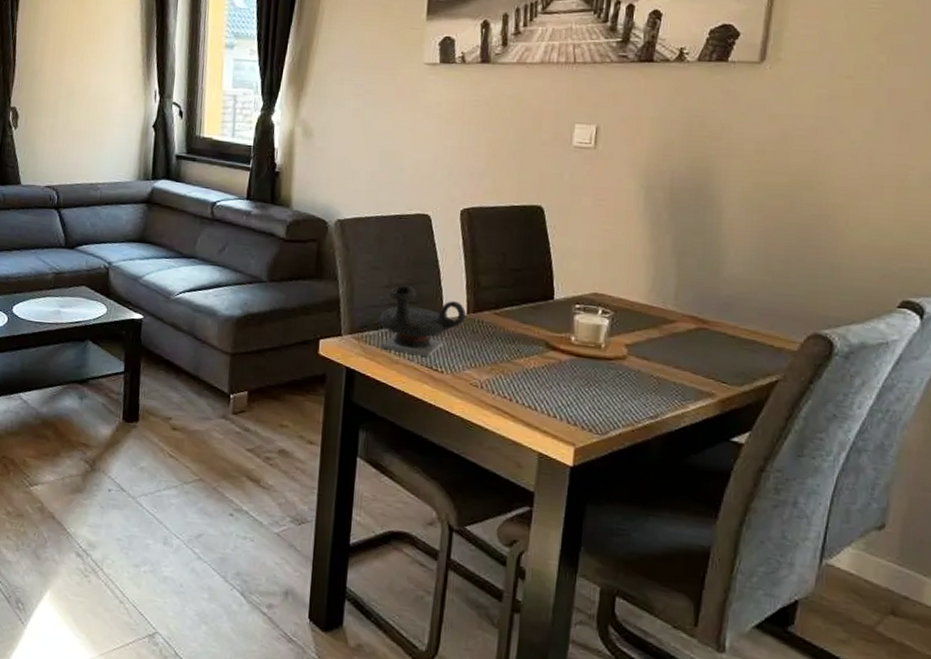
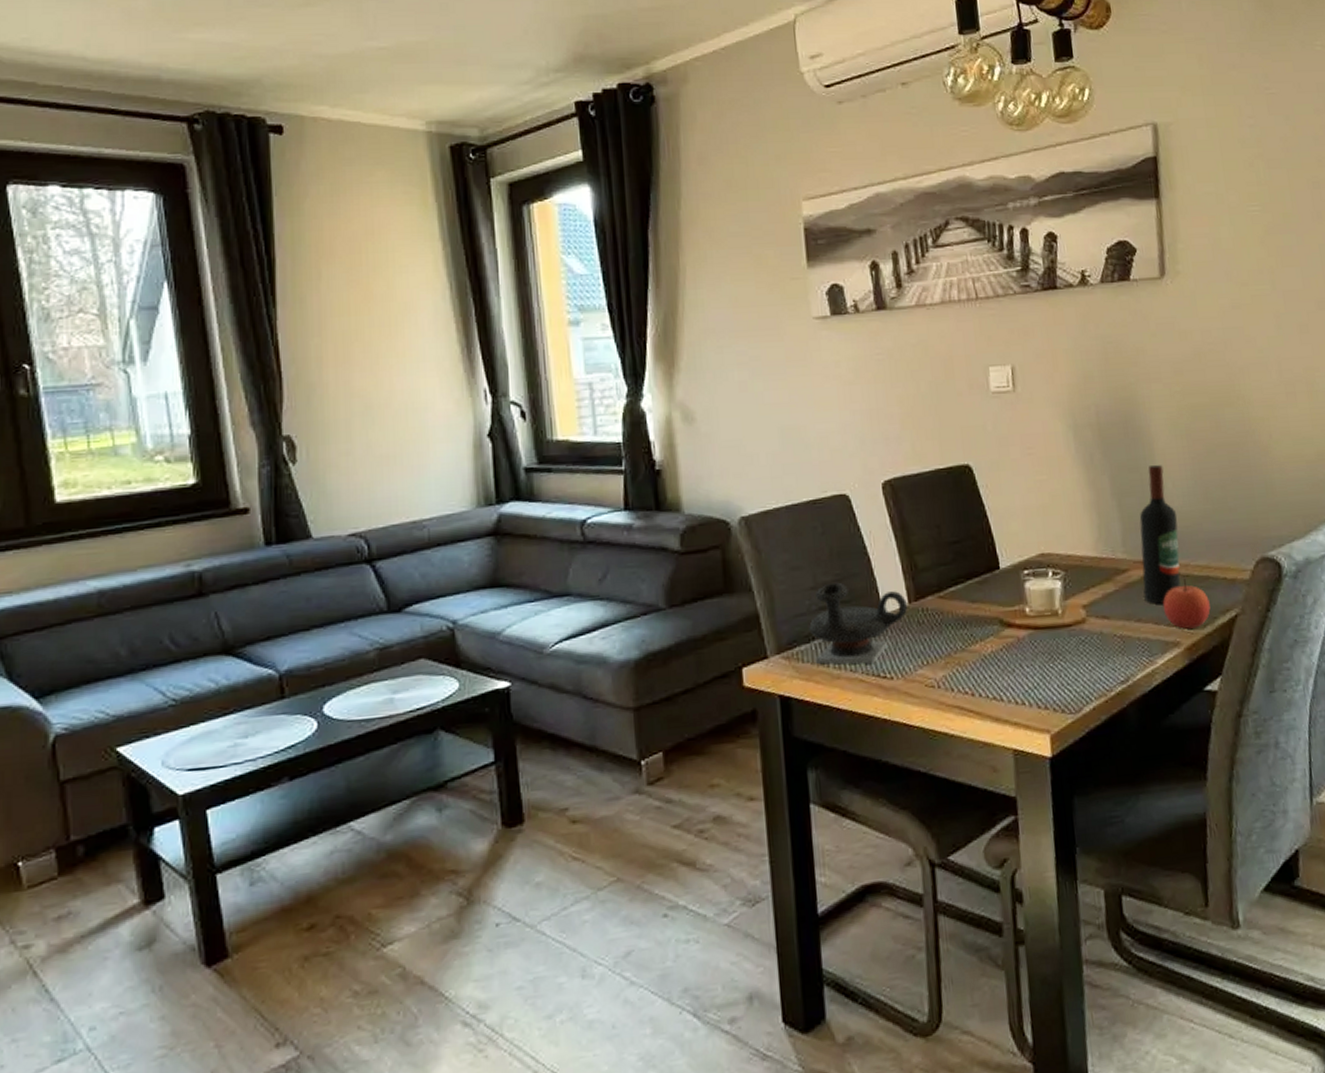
wine bottle: none [687,233,734,357] -> present [1139,465,1181,604]
apple: none [703,339,752,385] -> present [1163,579,1211,629]

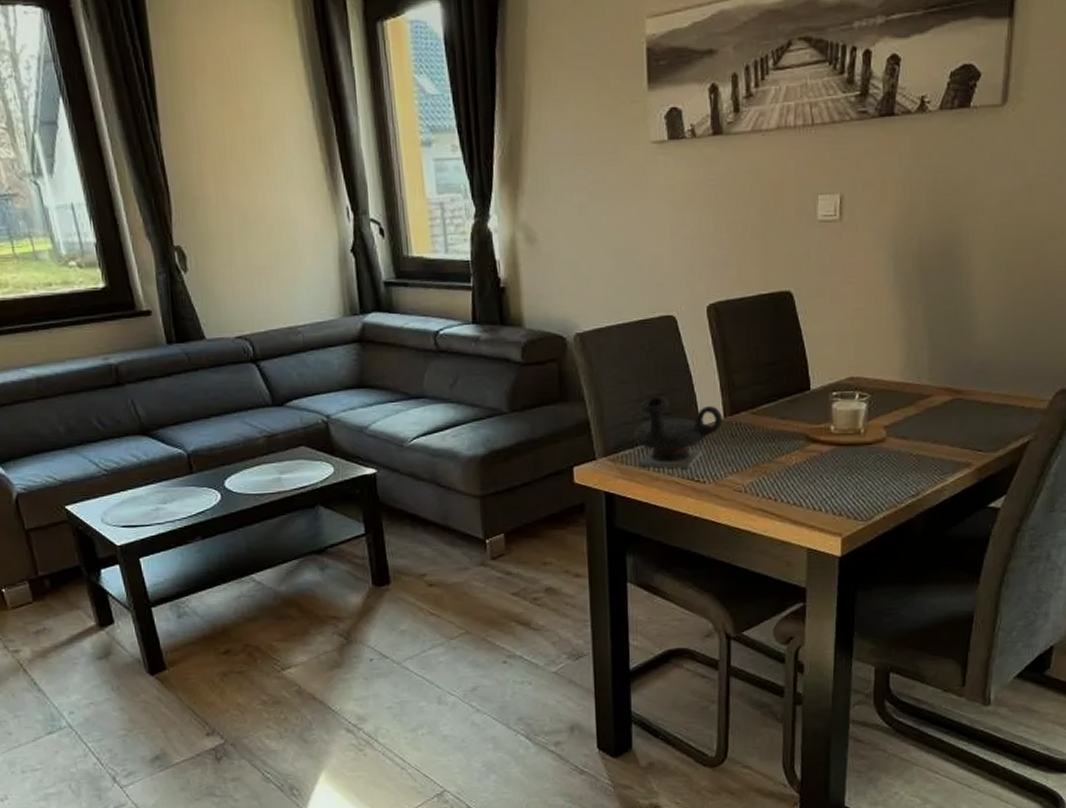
wine bottle: present [1139,465,1181,604] -> none [943,297,985,428]
apple: present [1163,579,1211,629] -> none [959,406,1005,452]

